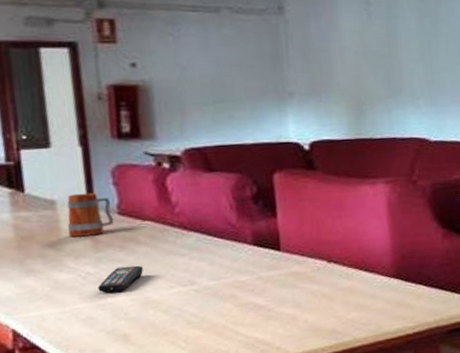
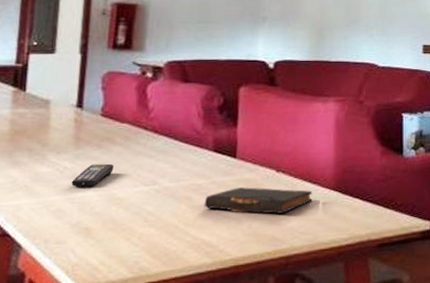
mug: present [67,192,114,237] -> none [55,95,97,134]
book: none [251,279,371,308] -> present [204,187,312,215]

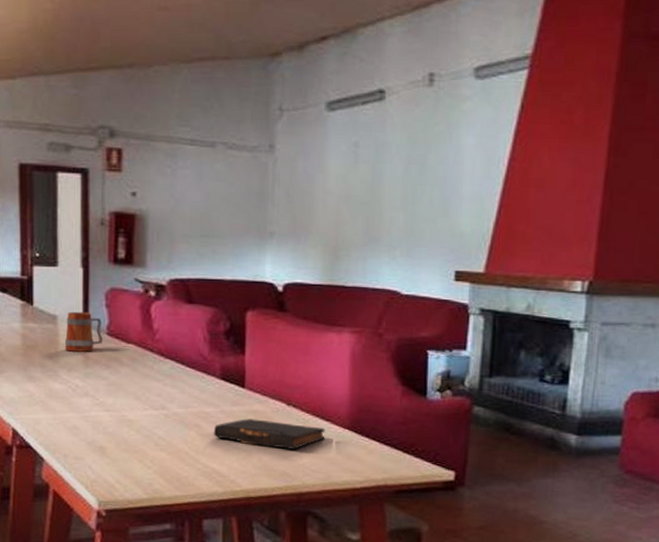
mug: none [55,95,97,134] -> present [64,311,103,352]
remote control: present [71,163,114,187] -> none [84,384,123,407]

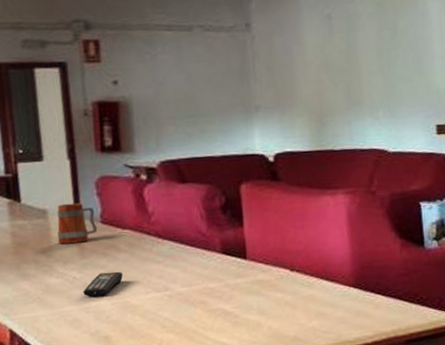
remote control: none [84,384,123,407] -> present [83,271,123,297]
book: present [213,419,325,450] -> none [219,288,332,315]

